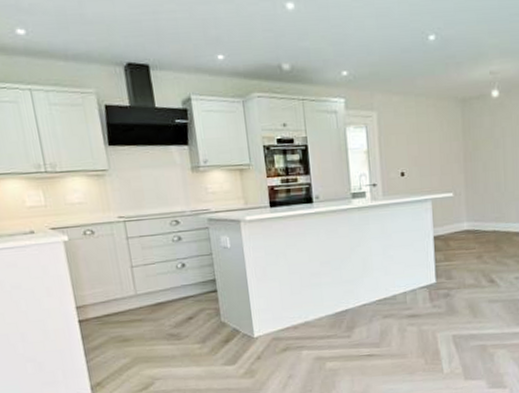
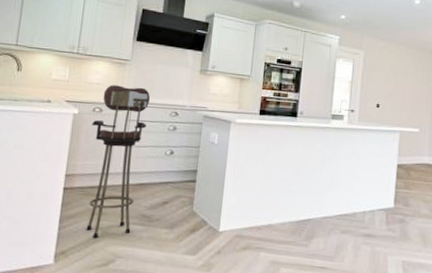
bar stool: none [87,199,162,366] -> present [86,85,151,239]

